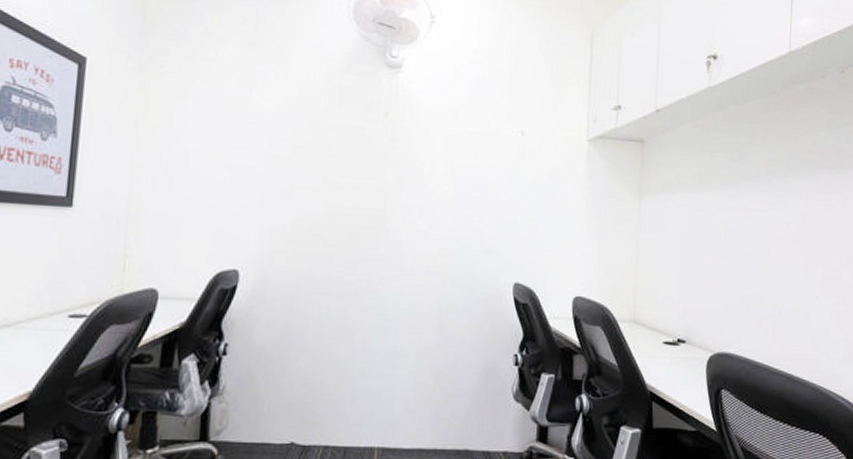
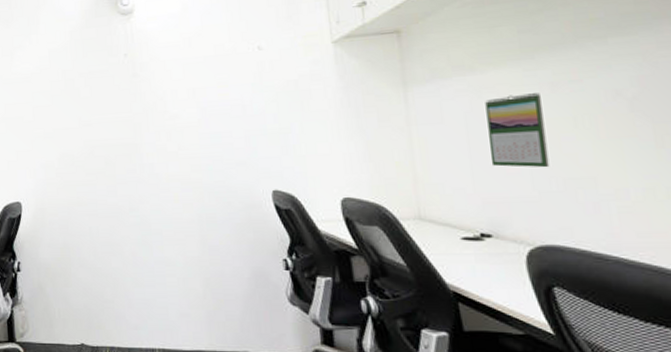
calendar: none [694,216,737,284] -> present [485,93,550,168]

